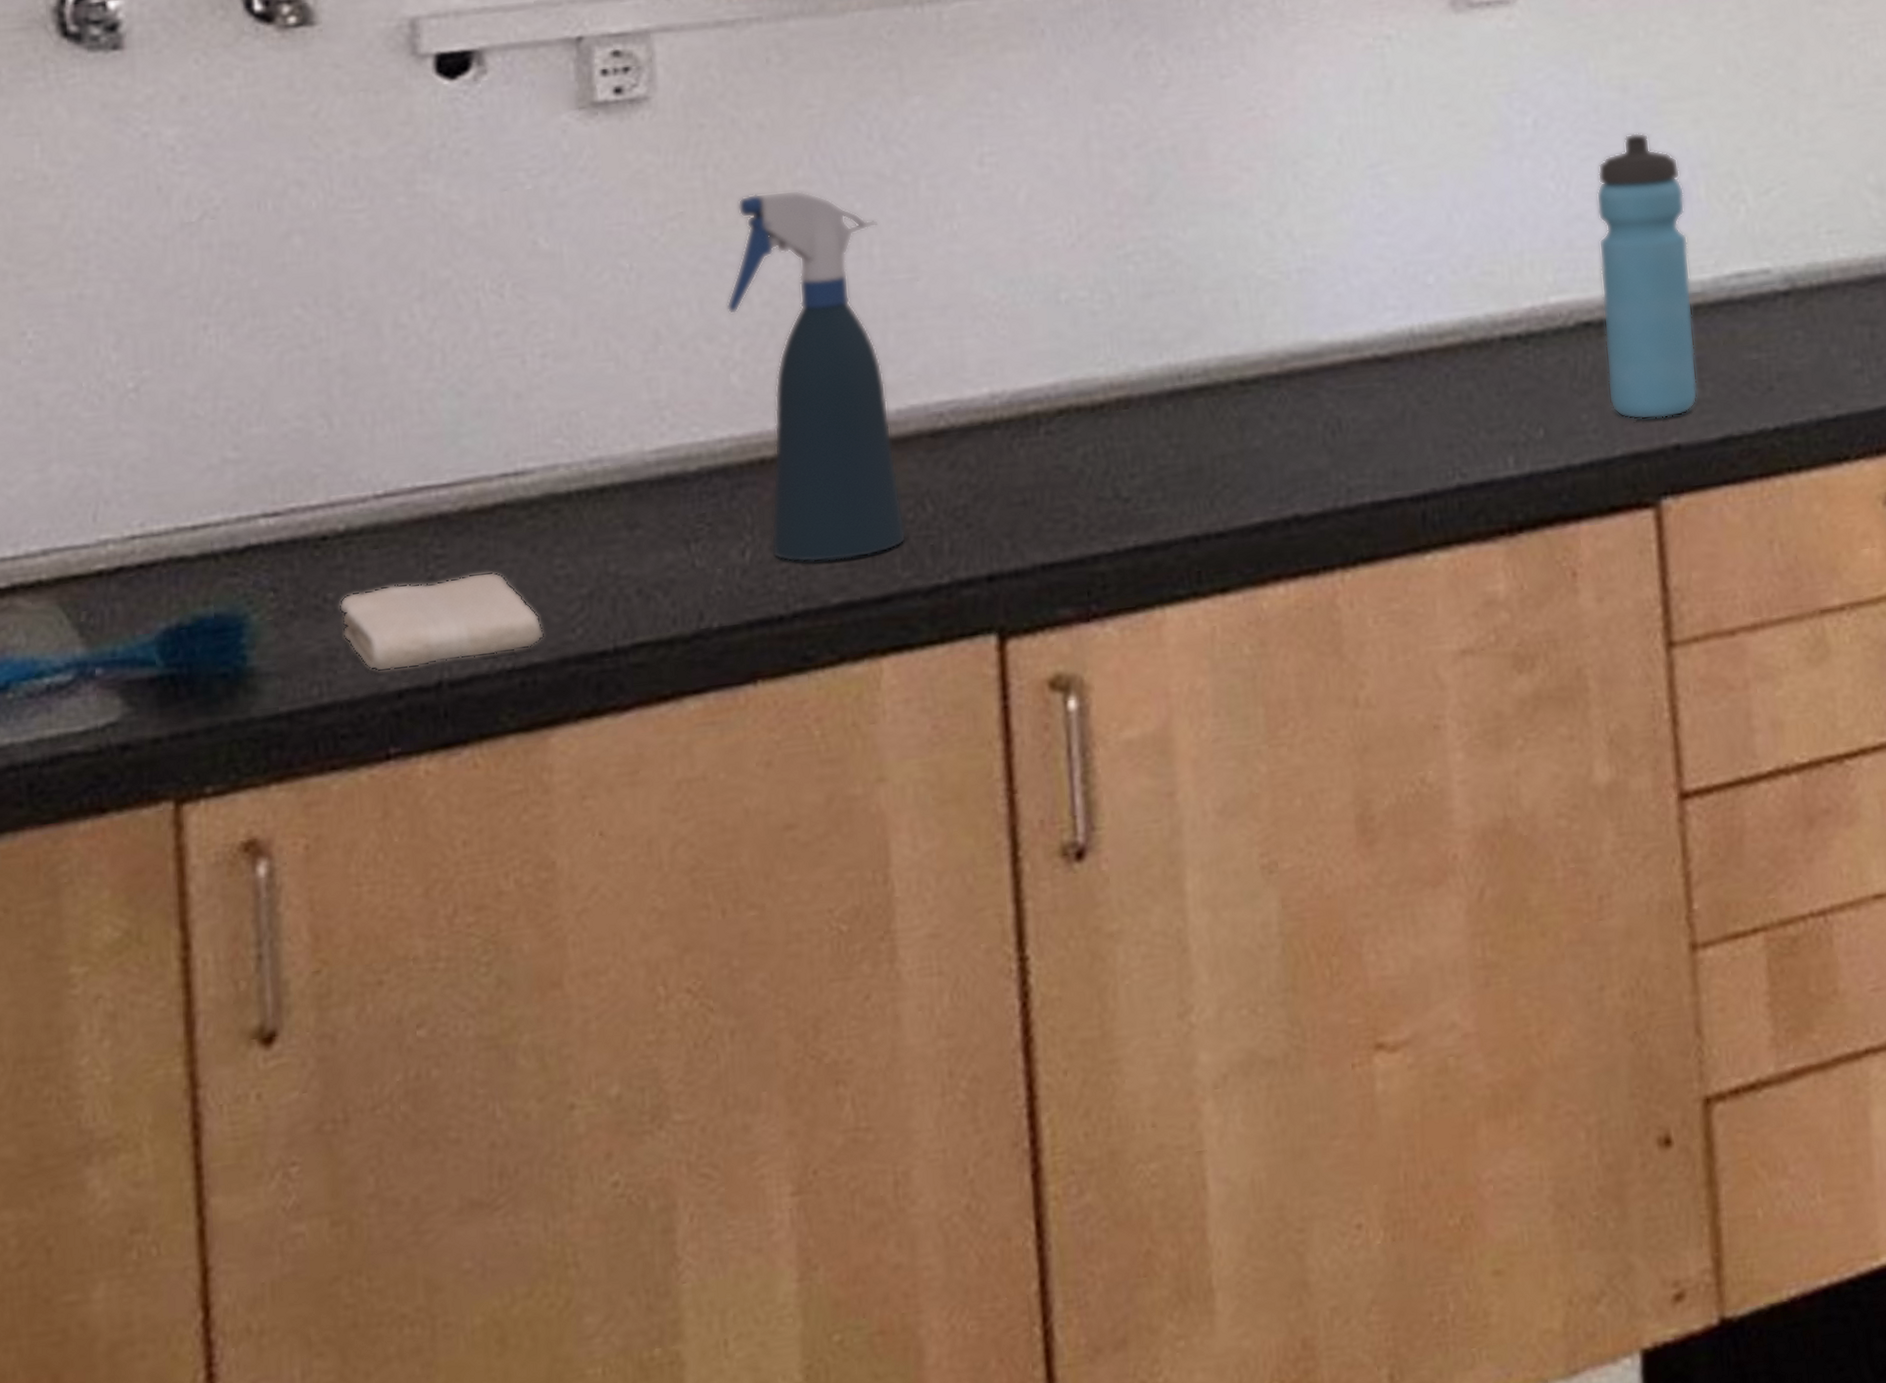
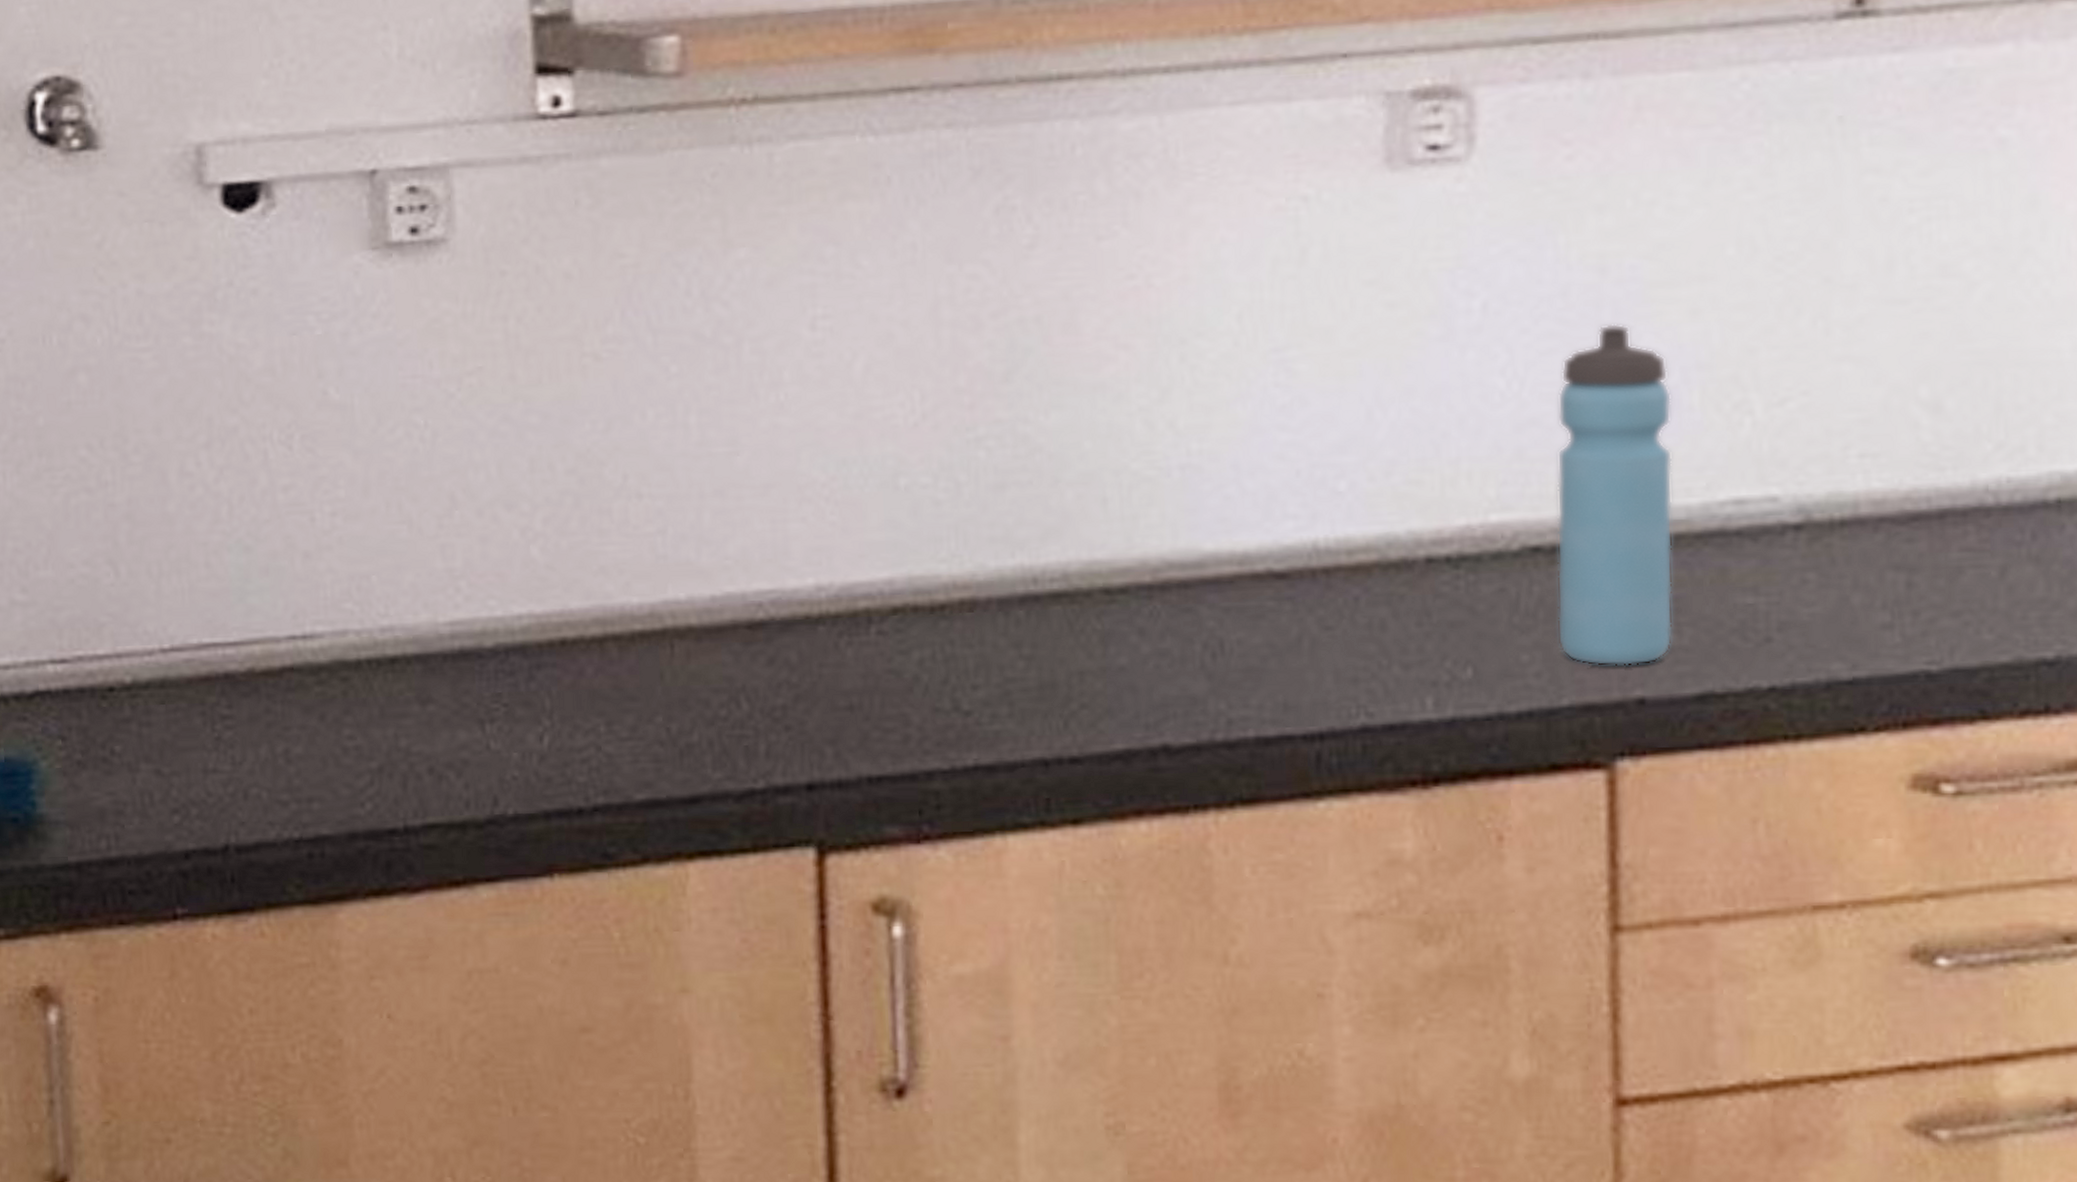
washcloth: present [339,572,544,672] -> none [126,737,332,830]
spray bottle: present [726,190,907,563] -> none [527,348,719,755]

